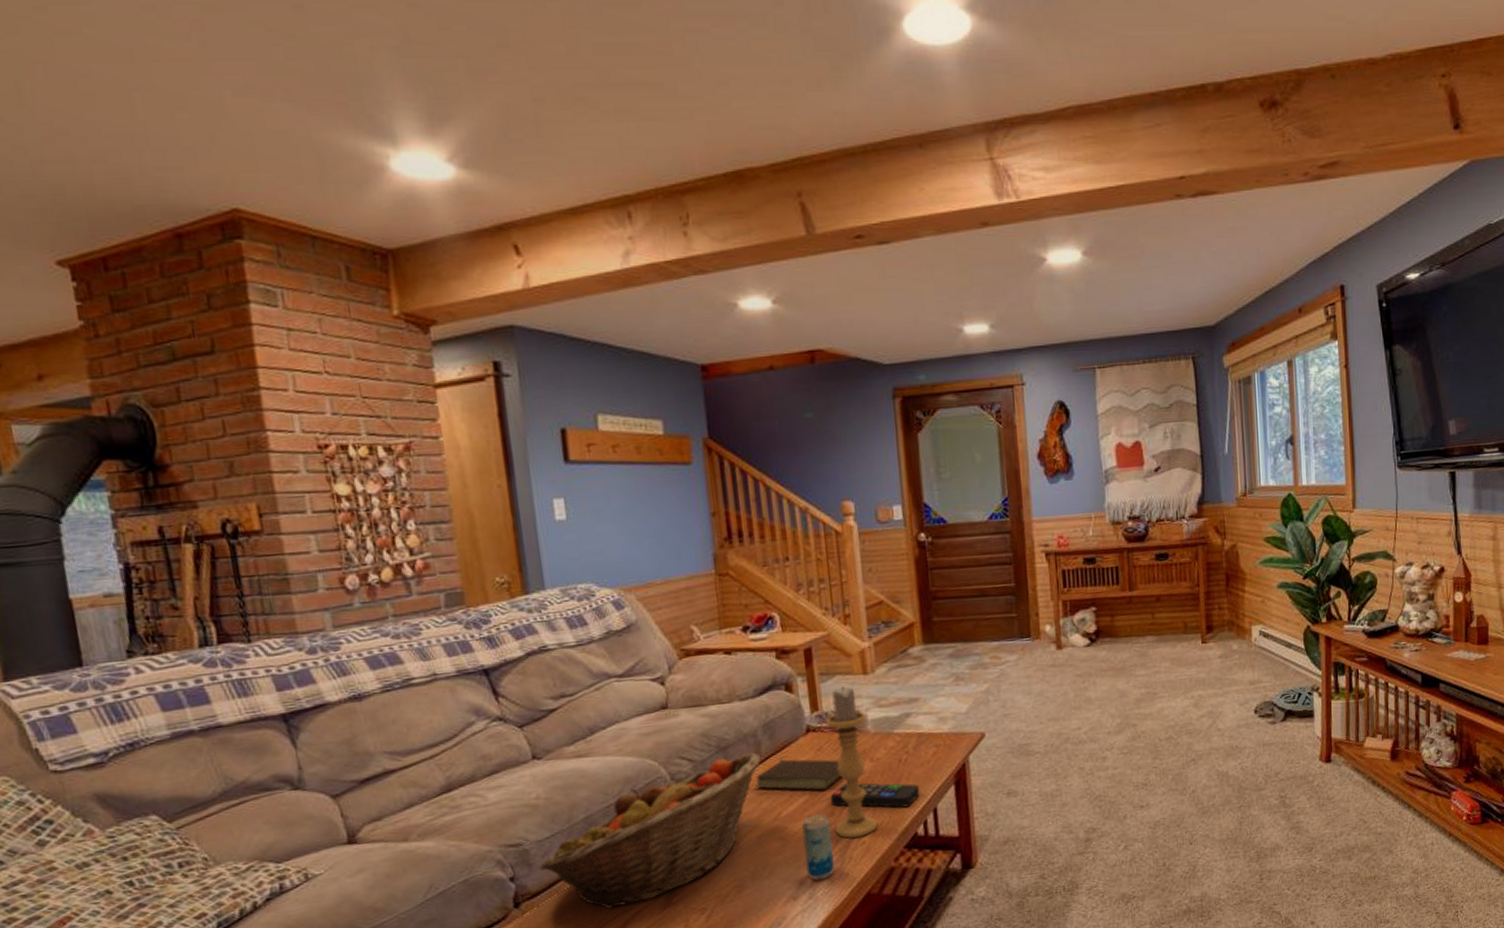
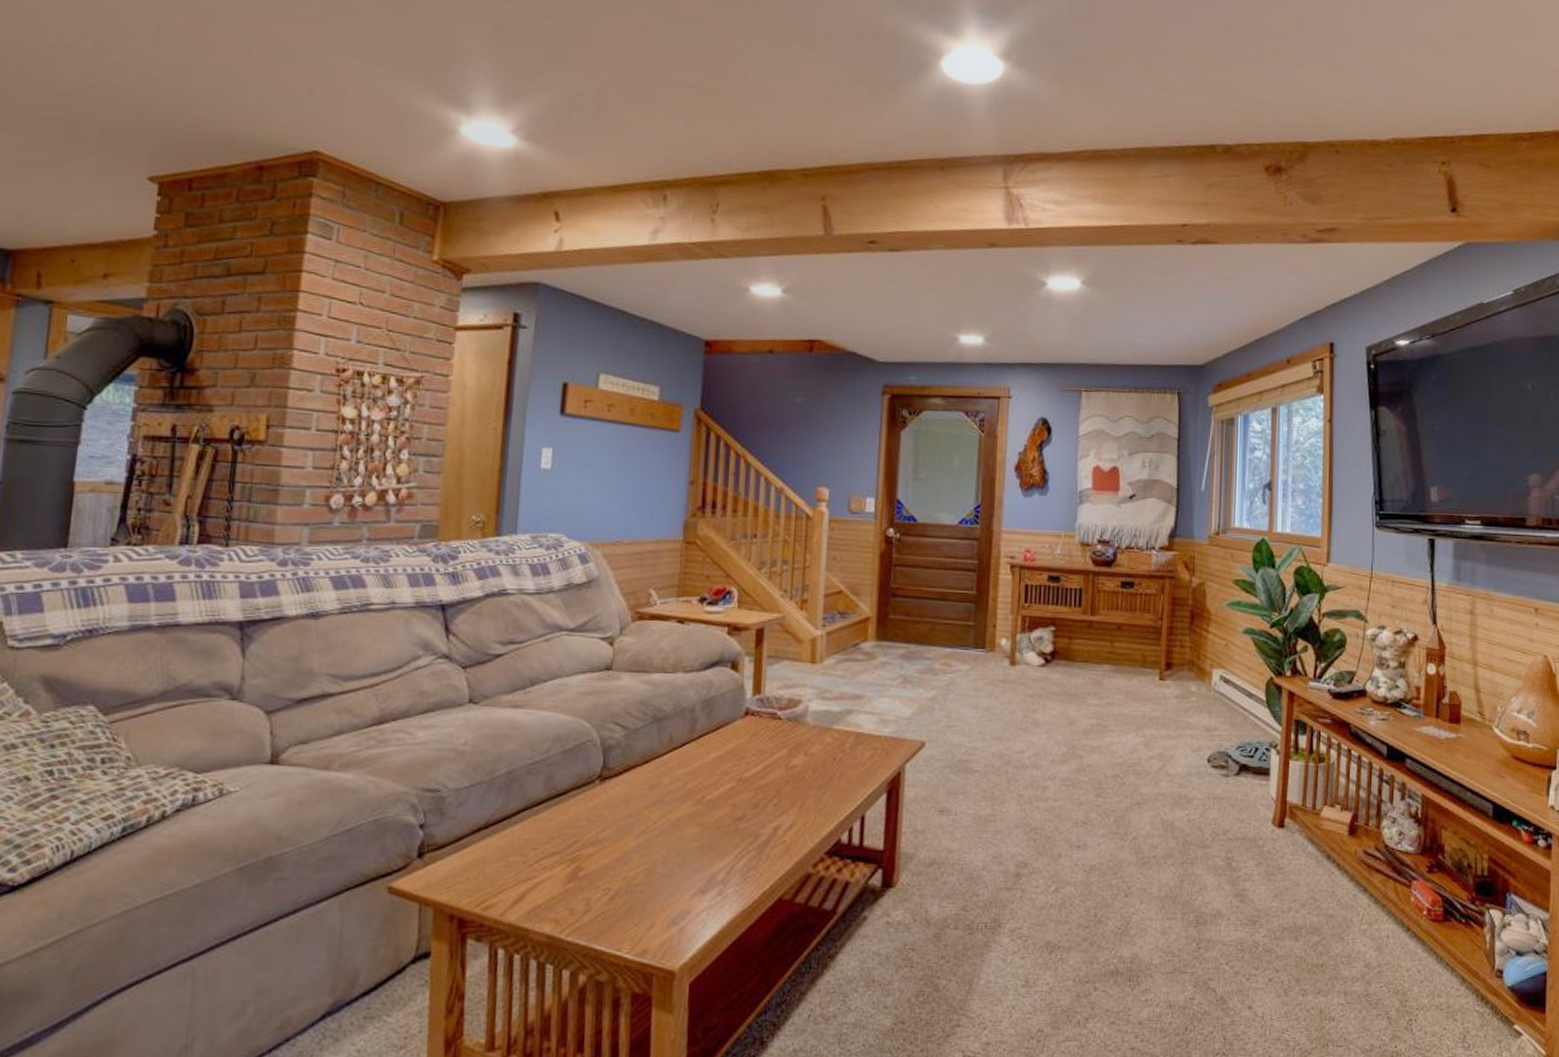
fruit basket: present [539,752,760,909] -> none [452,728,694,874]
book: present [755,755,841,791] -> none [684,736,773,779]
beverage can: present [802,814,835,880] -> none [721,804,753,875]
candle holder: present [826,686,878,839] -> none [758,672,808,835]
remote control: present [830,783,920,808] -> none [757,775,851,810]

